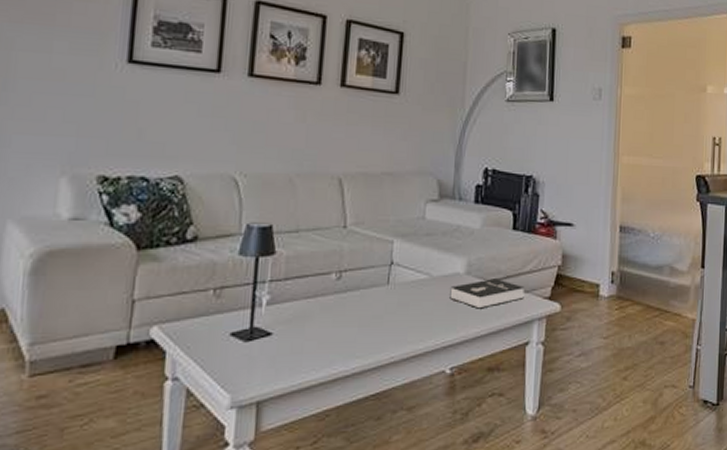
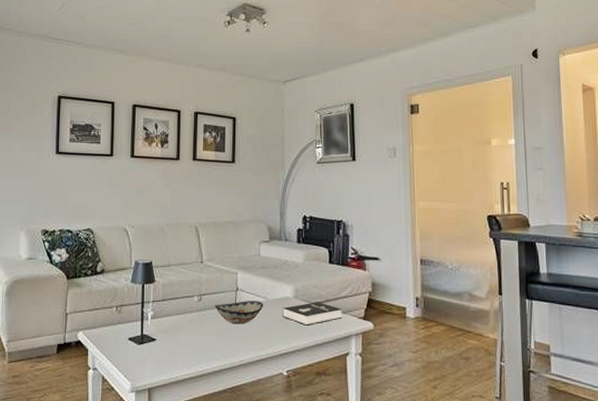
decorative bowl: none [359,277,426,310] -> present [214,300,264,324]

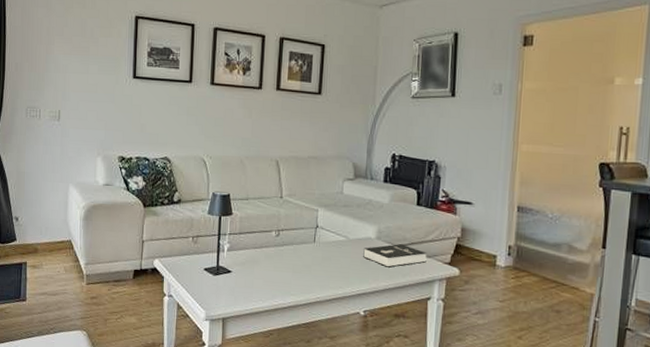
decorative bowl: present [214,300,264,324] -> none [292,238,344,262]

